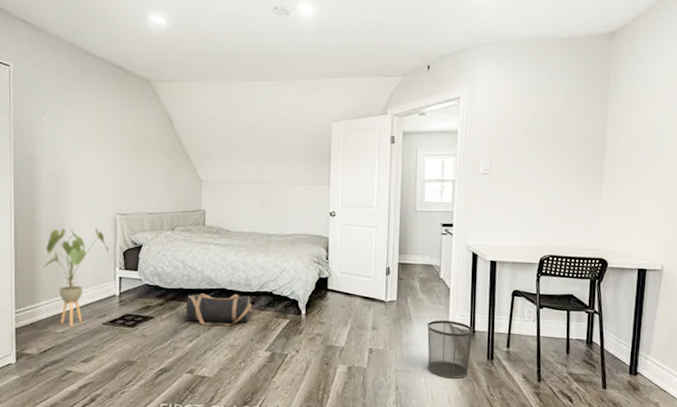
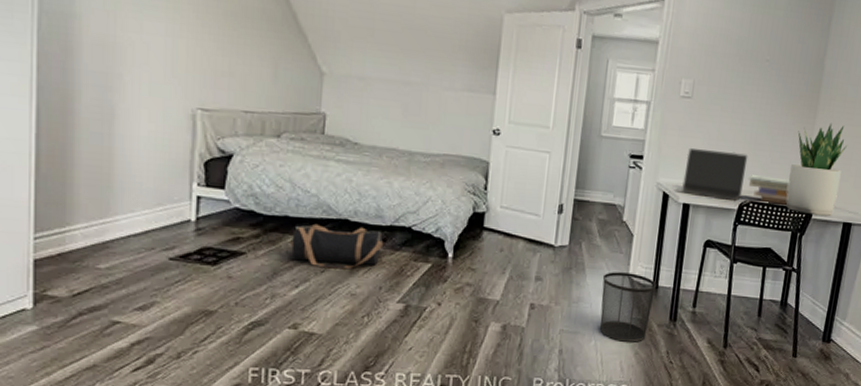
house plant: present [42,228,109,326] -> none [79,122,183,261]
laptop: none [481,214,544,256] -> present [673,147,748,201]
books: none [546,233,585,257] -> present [748,175,790,205]
planter: none [582,184,634,264] -> present [786,123,847,216]

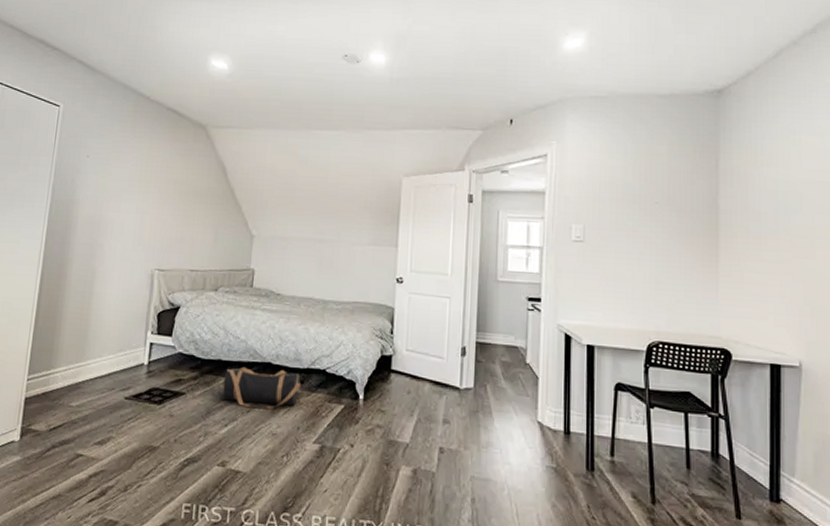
waste bin: present [600,272,657,342] -> none [510,415,569,494]
laptop: present [673,147,748,201] -> none [575,289,650,341]
books: present [748,175,790,205] -> none [653,315,702,345]
planter: present [786,123,847,216] -> none [699,260,759,357]

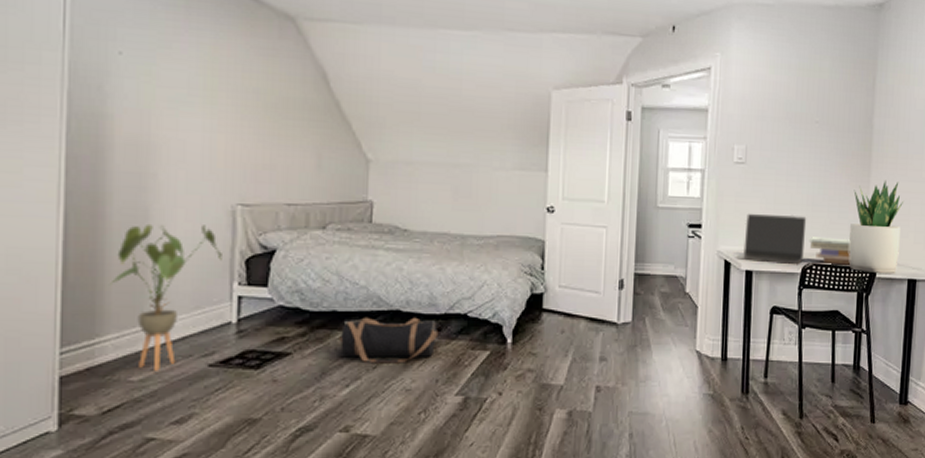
house plant: none [65,282,142,400] -> present [110,223,222,371]
laptop: none [575,289,650,341] -> present [735,213,807,264]
books: none [653,315,702,345] -> present [808,237,851,265]
planter: none [699,260,759,357] -> present [848,180,903,273]

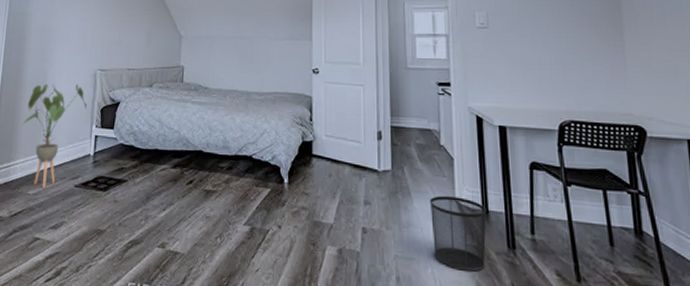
duffel bag: present [339,317,439,364] -> none [159,155,231,194]
waste bin: none [669,346,726,420] -> present [429,196,487,272]
laptop: present [735,213,807,264] -> none [486,72,560,121]
books: present [808,237,851,265] -> none [563,95,615,123]
planter: present [848,180,903,273] -> none [606,38,672,133]

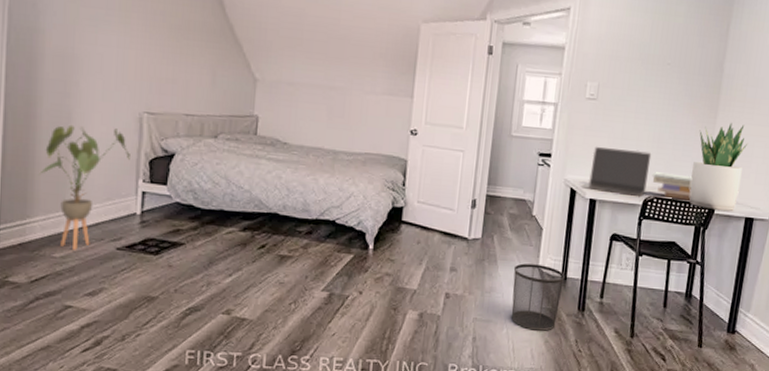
laptop: none [486,72,560,121] -> present [580,146,652,196]
books: none [563,95,615,123] -> present [651,172,693,201]
planter: none [606,38,672,133] -> present [689,122,747,211]

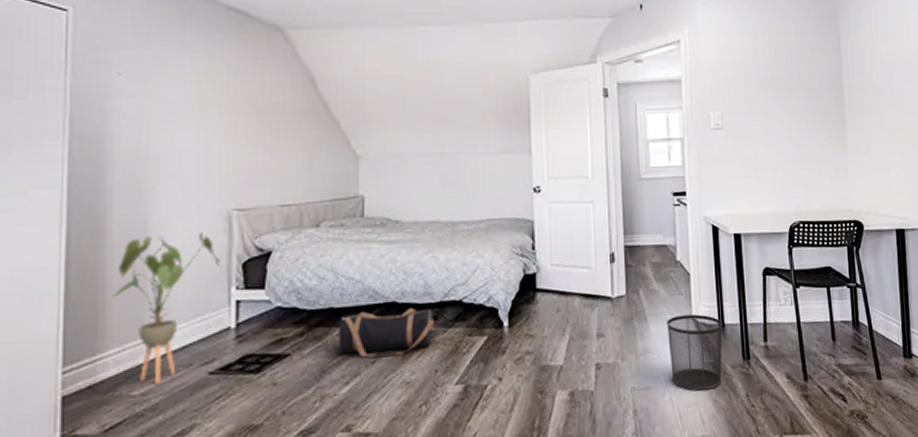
duffel bag: none [225,217,310,260] -> present [337,307,435,358]
laptop: present [580,146,652,196] -> none [722,175,790,224]
books: present [651,172,693,201] -> none [793,194,838,221]
planter: present [689,122,747,211] -> none [831,133,884,226]

